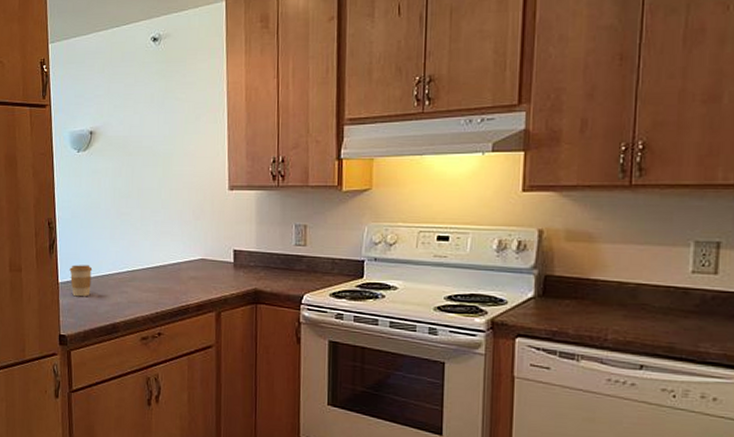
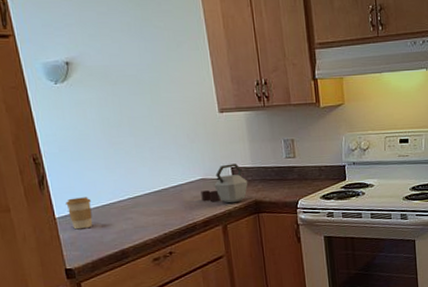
kettle: none [198,246,250,289] -> present [201,163,248,203]

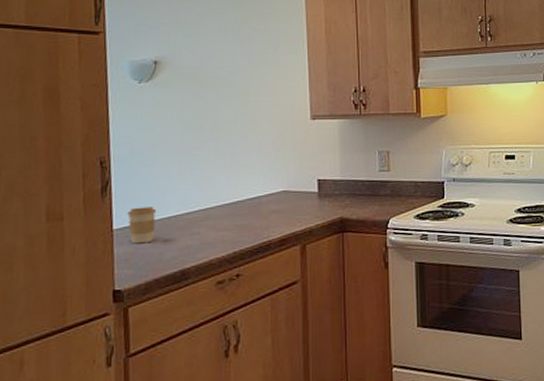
kettle: present [201,163,248,203] -> none [281,175,335,220]

